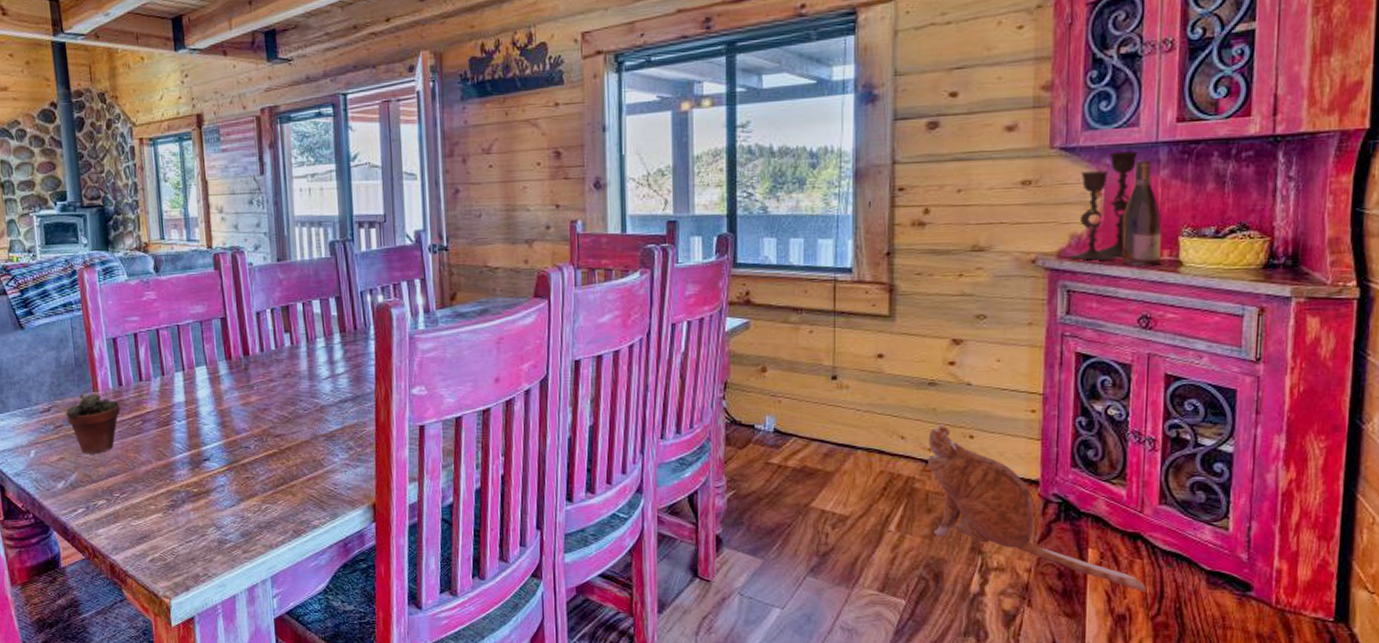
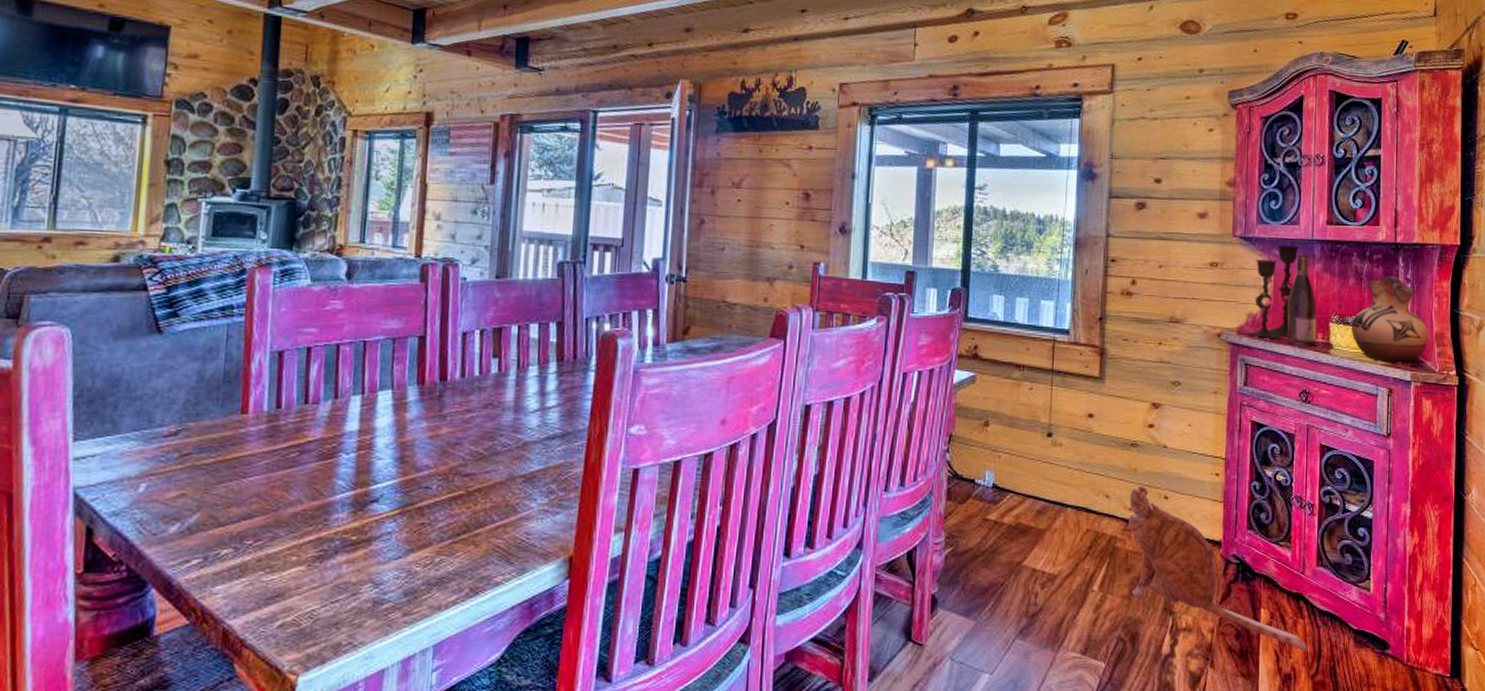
succulent plant: present [65,374,121,454] -> none [197,392,274,491]
ceramic pitcher: none [1208,175,1319,278] -> present [1351,276,1429,364]

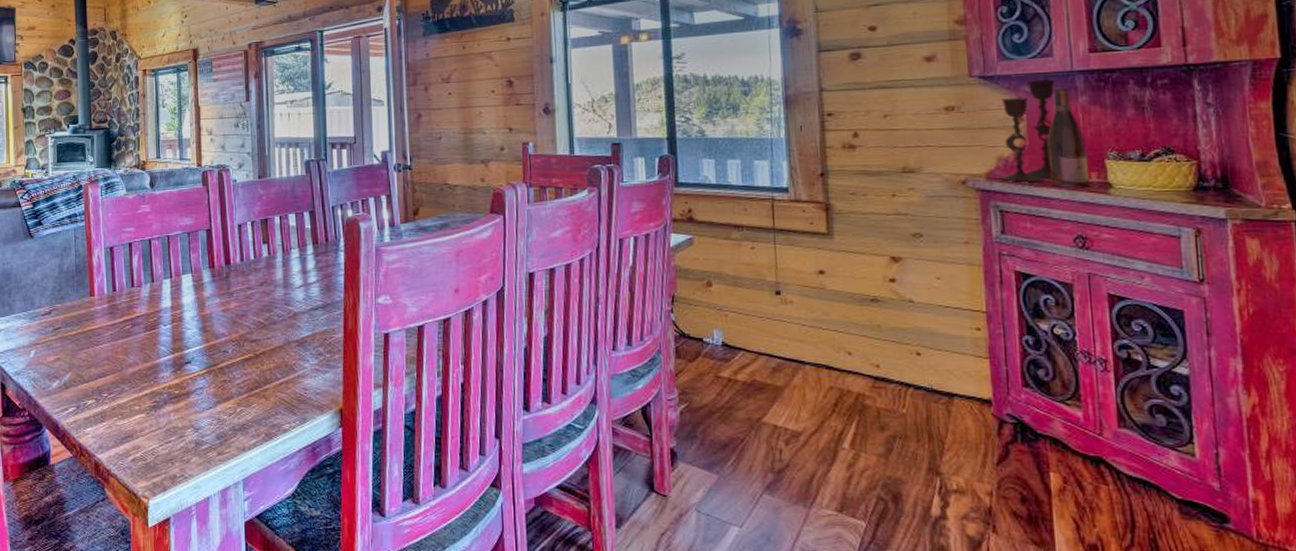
cat: present [1128,483,1308,650] -> none [875,339,1117,520]
ceramic pitcher: present [1351,276,1429,364] -> none [1134,102,1247,200]

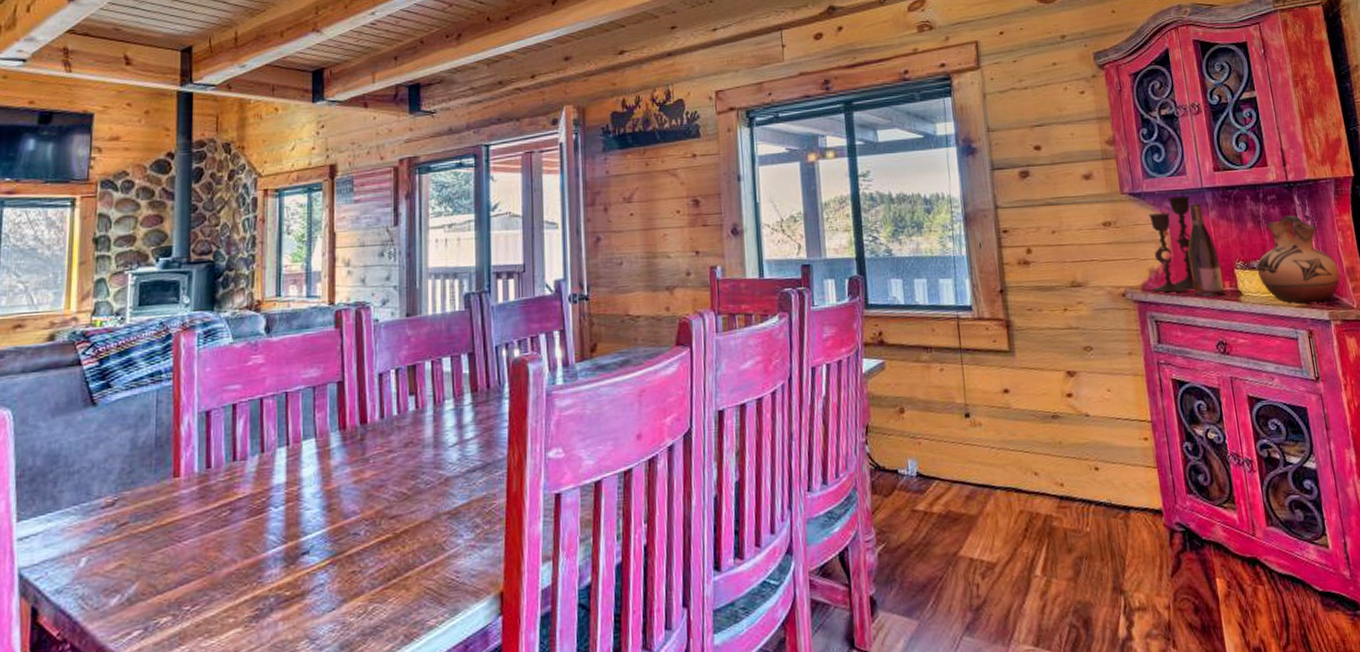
ceramic pitcher: none [1134,102,1247,200] -> present [1257,215,1340,304]

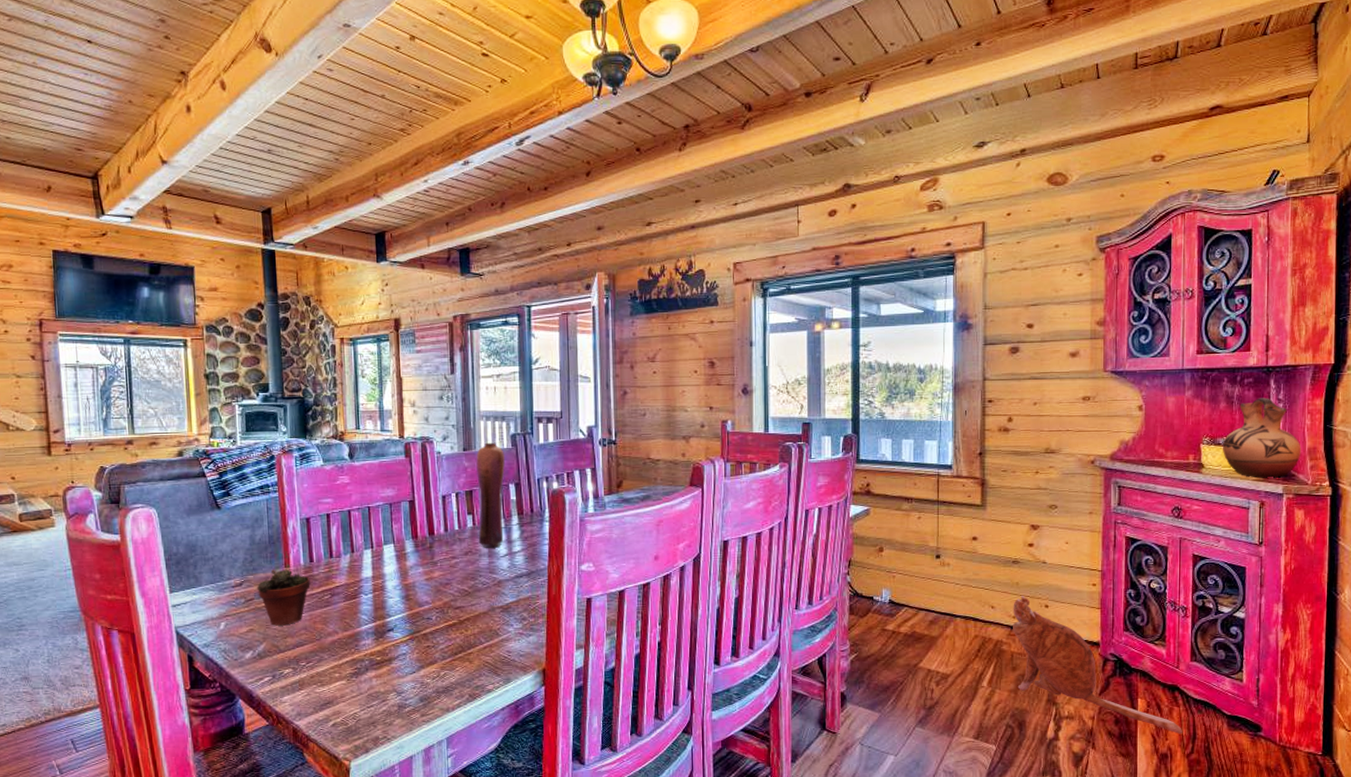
succulent plant: none [133,455,205,558] -> present [256,551,311,626]
vase: none [421,304,456,437] -> present [476,442,505,548]
cat: none [1058,456,1274,620] -> present [1013,595,1183,733]
candlestick: present [1148,197,1195,293] -> none [1120,377,1169,462]
wine bottle: present [1187,203,1225,297] -> none [1158,383,1188,467]

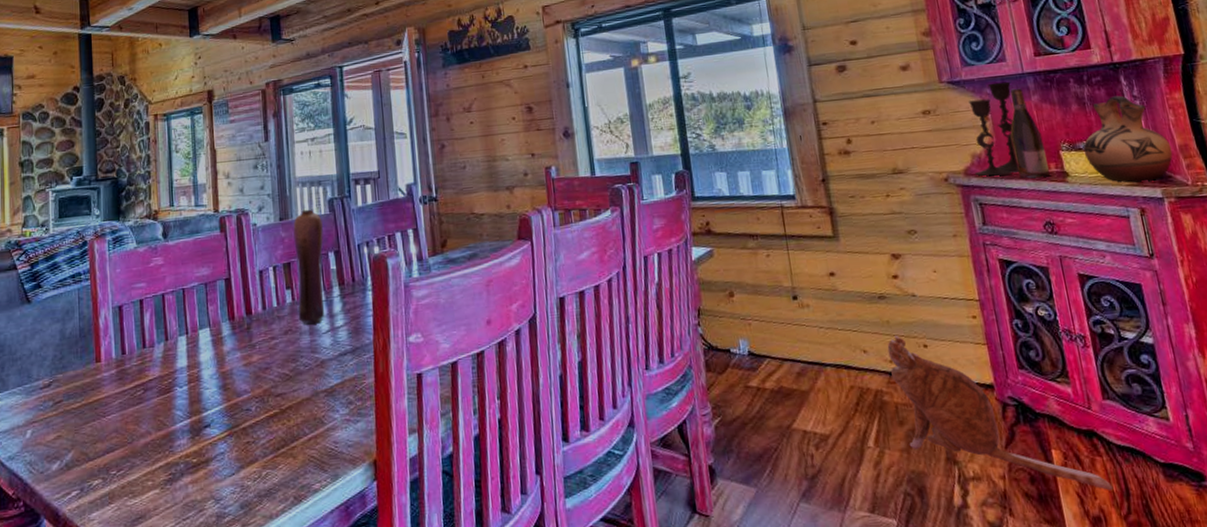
succulent plant: present [256,551,311,626] -> none [65,344,122,430]
candlestick: none [1120,377,1169,462] -> present [968,82,1020,177]
wine bottle: none [1158,383,1188,467] -> present [1010,88,1051,179]

